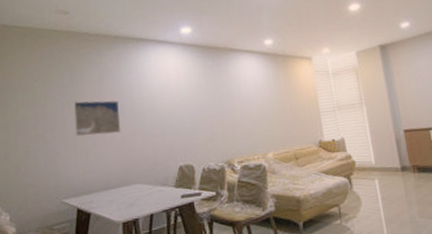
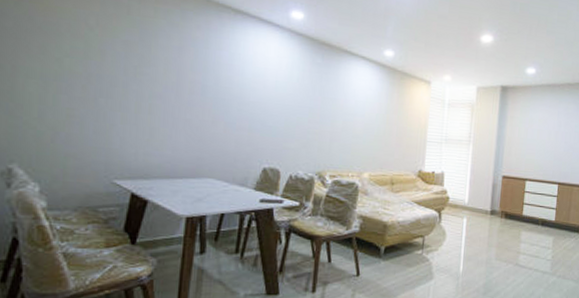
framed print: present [73,100,121,136] -> none [138,66,200,116]

